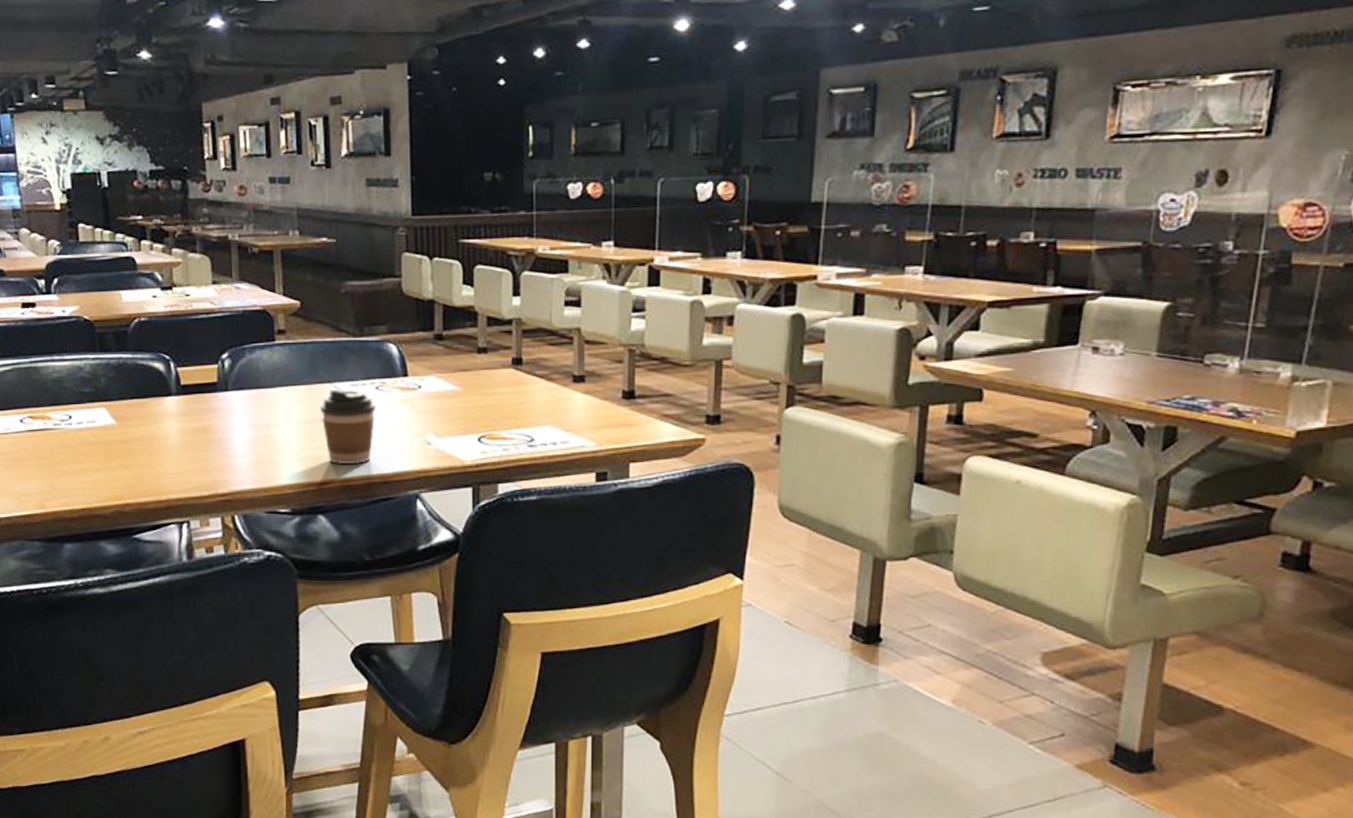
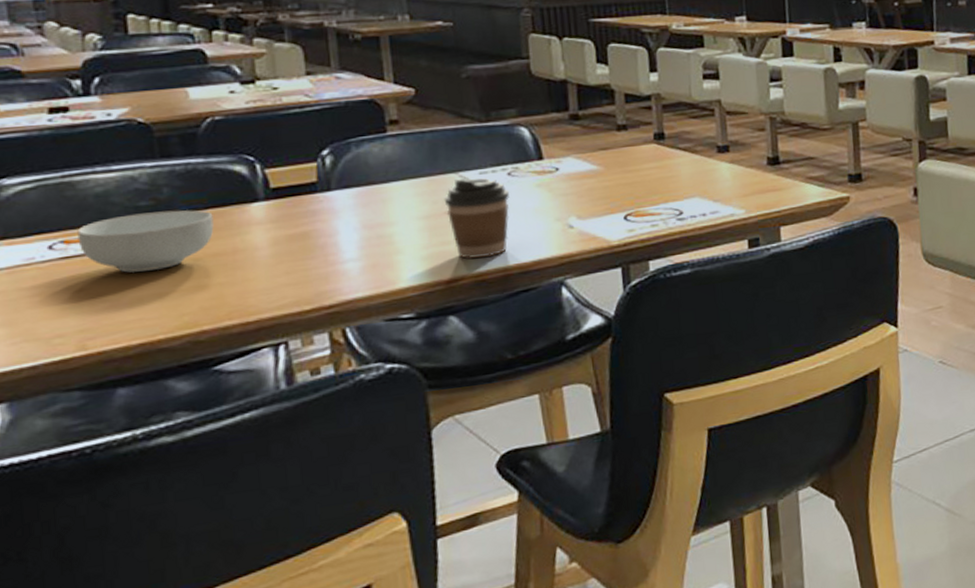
cereal bowl: none [40,398,138,448] -> present [77,210,214,273]

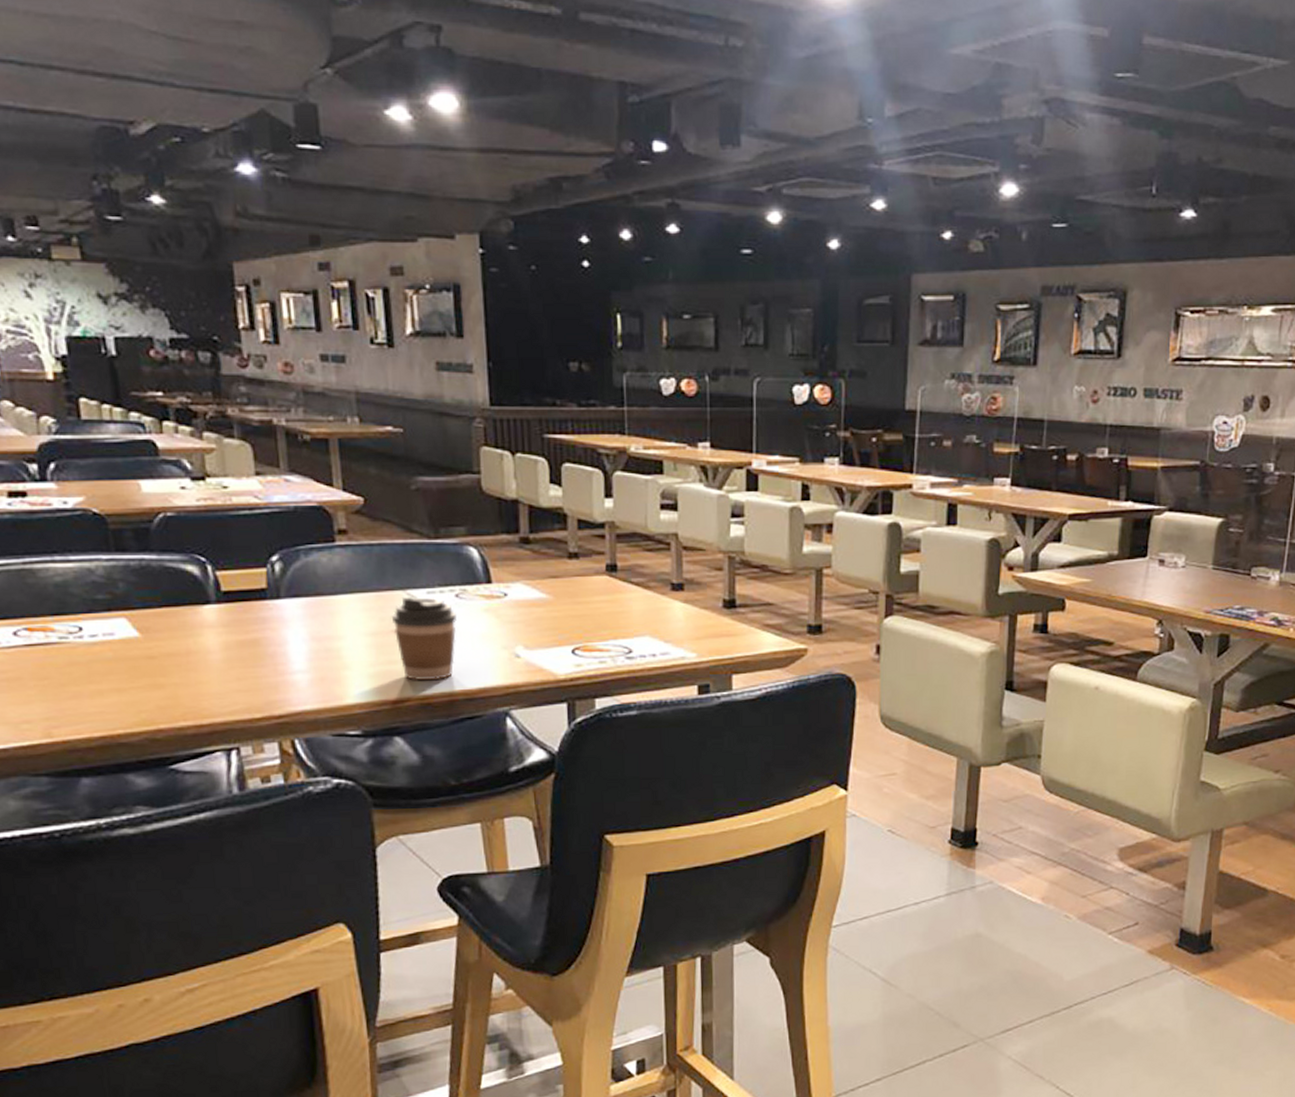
cereal bowl: present [77,210,214,273] -> none [39,606,168,665]

